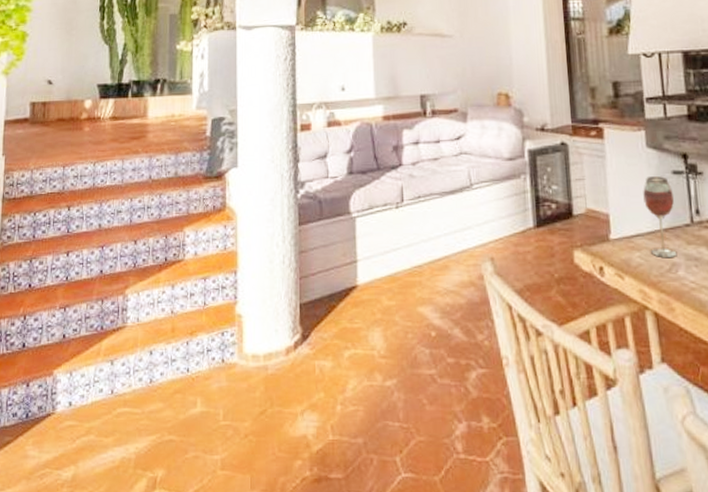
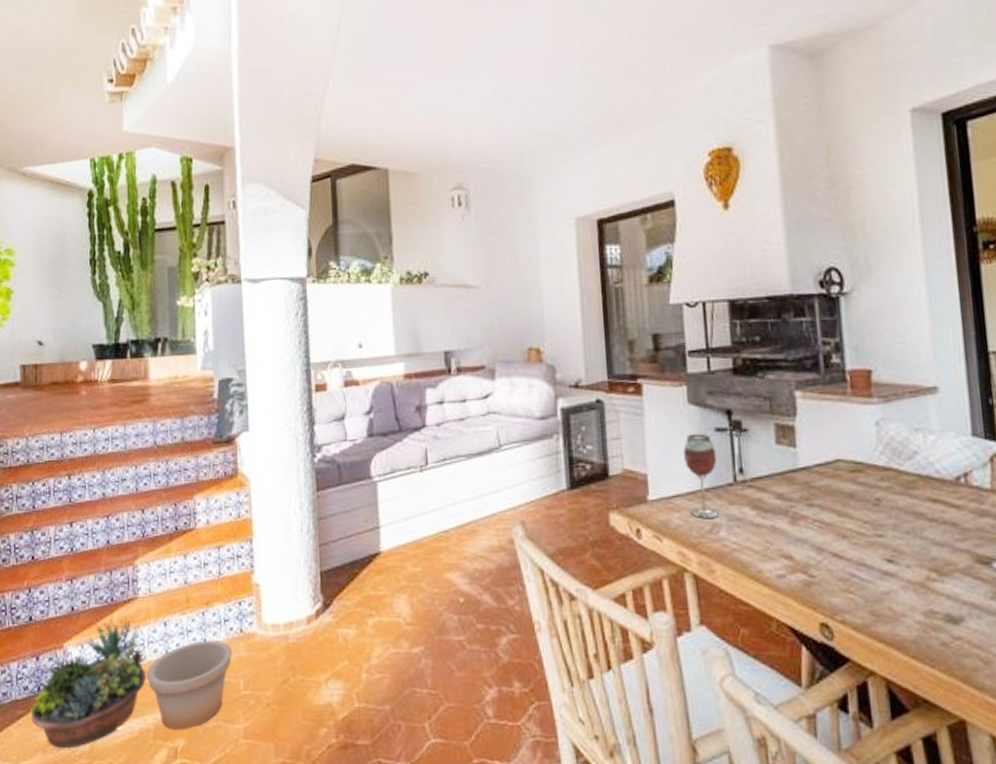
succulent planter: none [17,345,131,477] -> present [30,617,147,749]
pot: none [131,370,213,460] -> present [147,641,232,731]

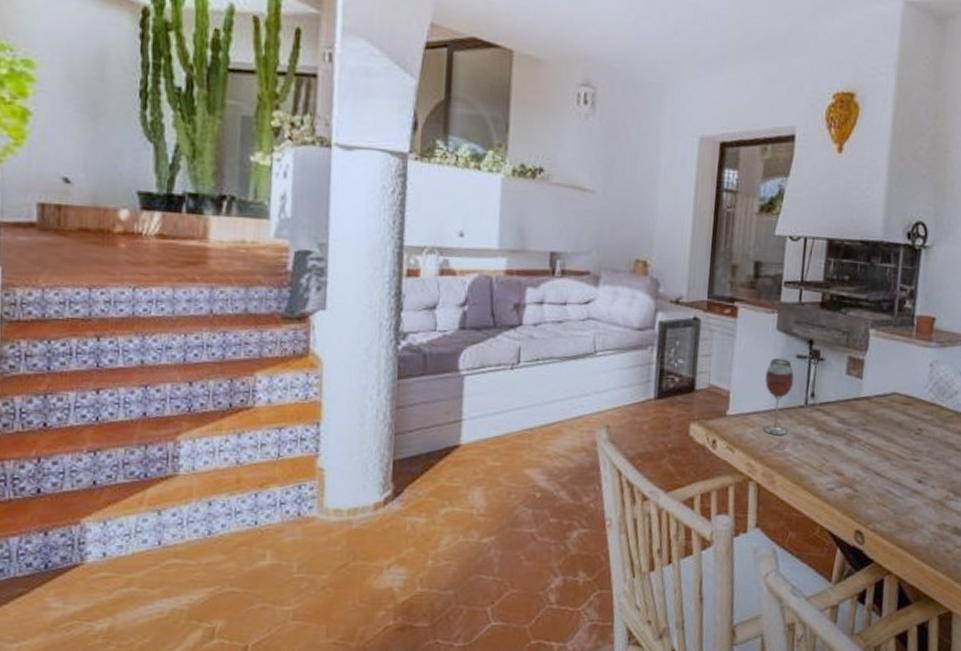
succulent planter: present [30,617,147,749] -> none [34,494,184,629]
pot: present [147,641,232,731] -> none [183,523,286,612]

